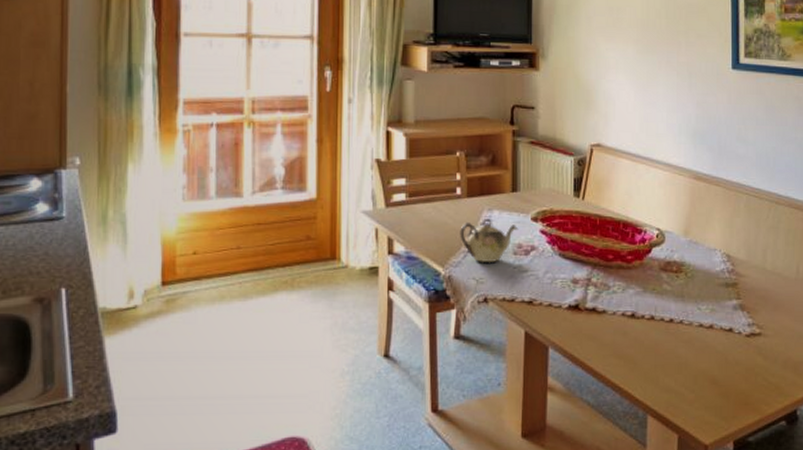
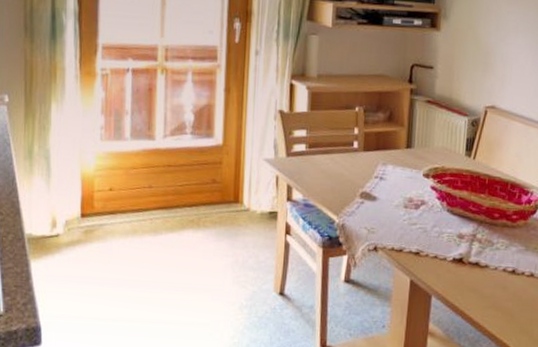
teapot: present [460,218,519,263] -> none [354,171,411,215]

